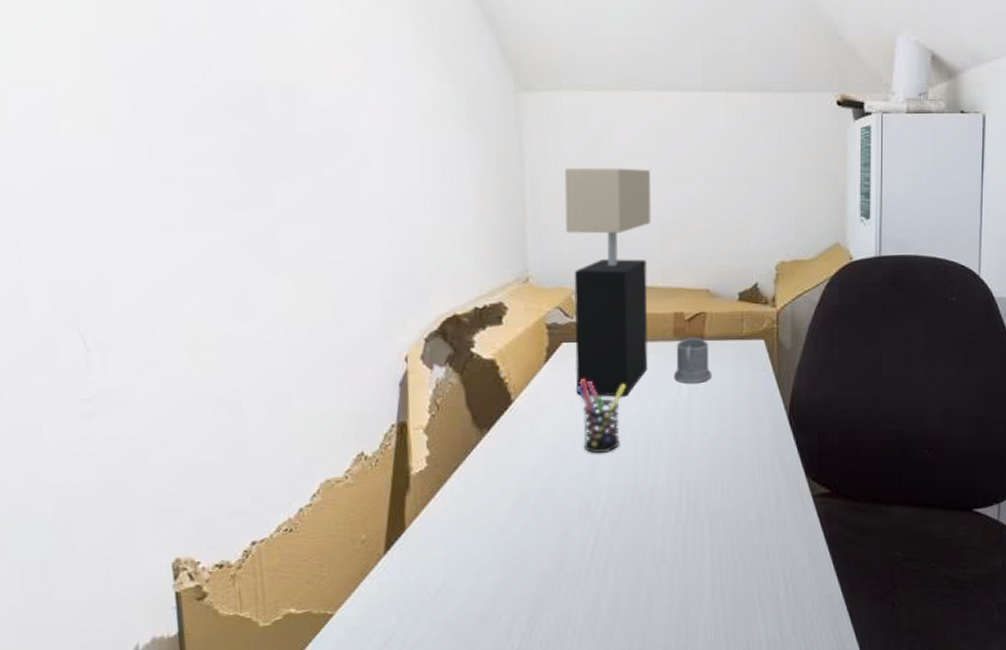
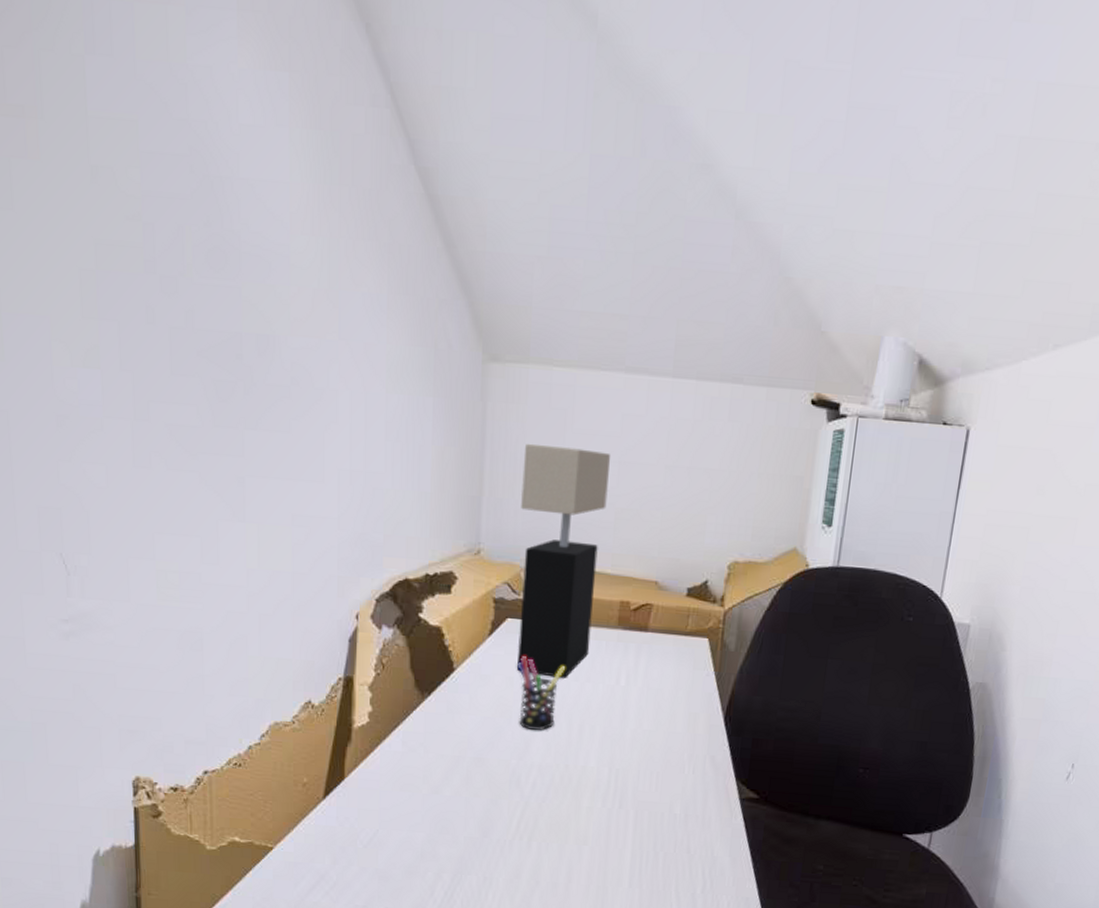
mug: present [674,337,711,383] -> none [614,627,652,674]

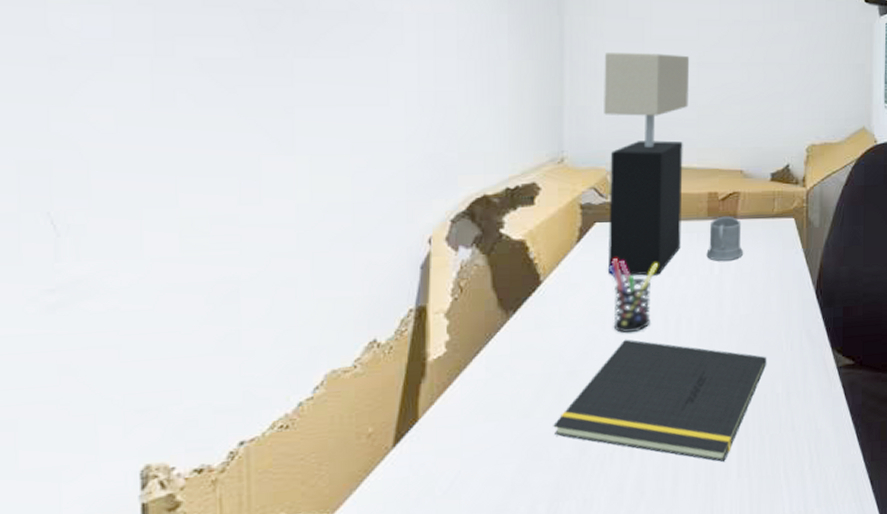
notepad: none [459,736,668,869] -> present [553,339,767,462]
mug: none [614,627,652,674] -> present [706,216,743,261]

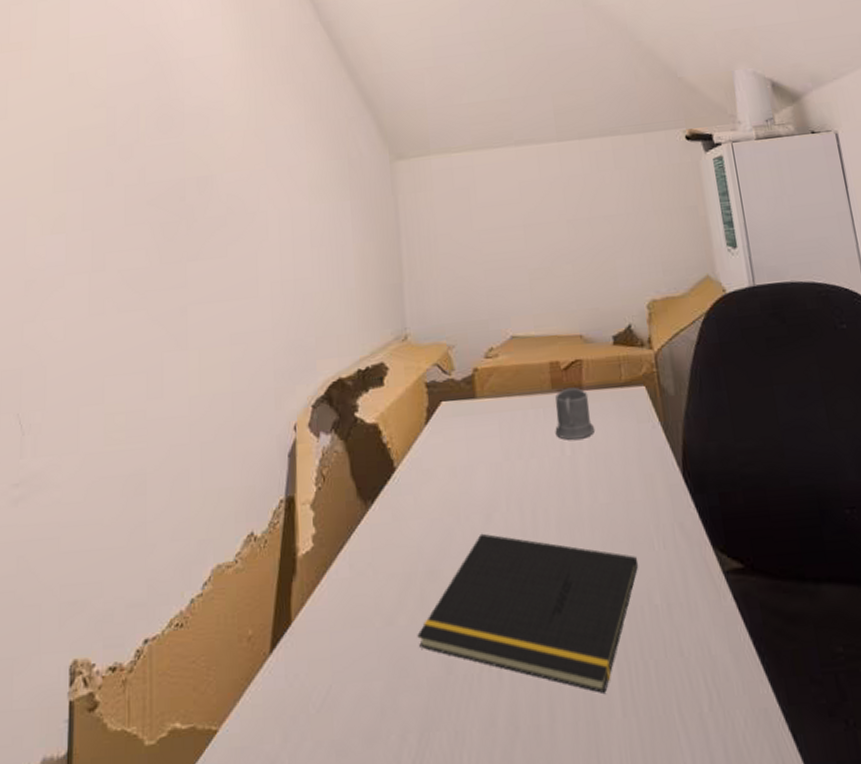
table lamp: present [604,51,689,275] -> none [436,219,528,459]
pen holder: present [609,257,659,333] -> none [458,439,508,526]

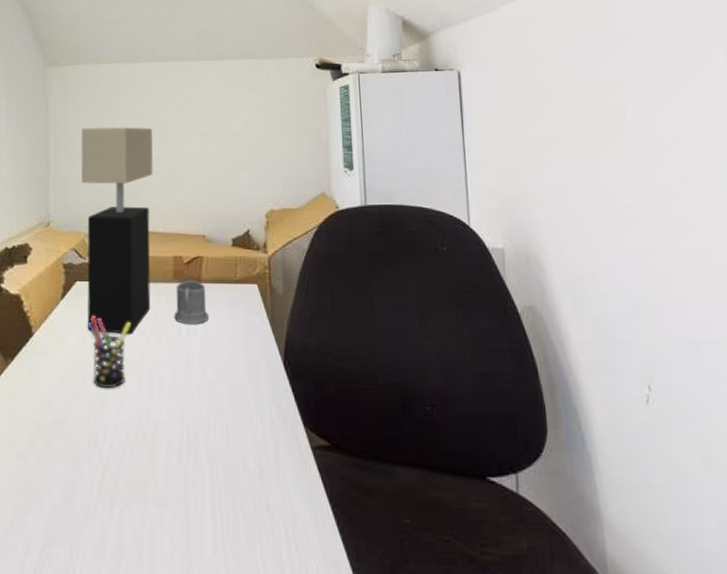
notepad: present [417,533,639,693] -> none [44,394,238,534]
table lamp: none [436,219,528,459] -> present [81,127,153,334]
pen holder: none [458,439,508,526] -> present [88,315,131,388]

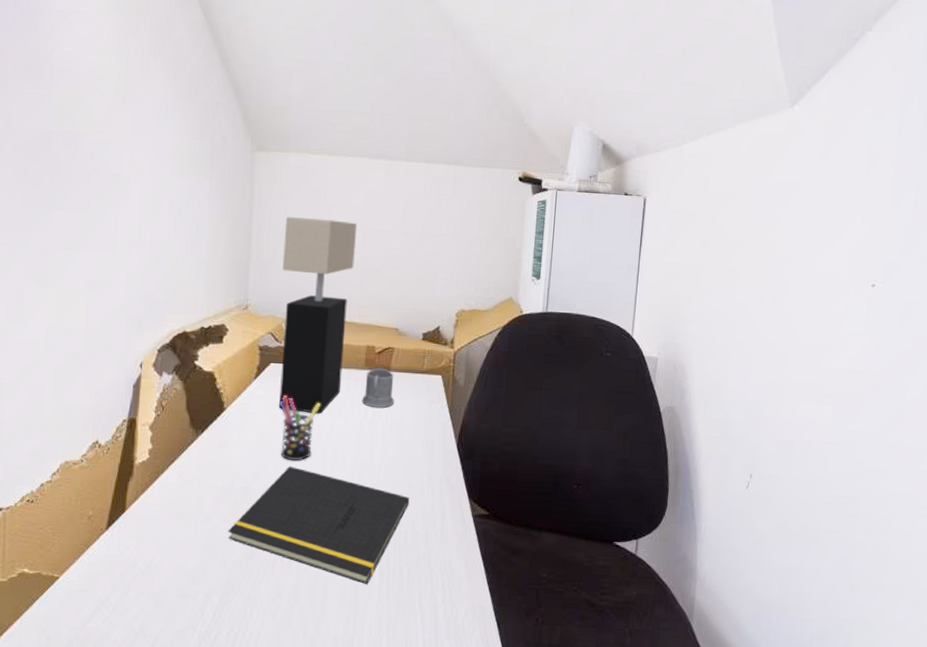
notepad: none [44,394,238,534] -> present [228,466,410,584]

